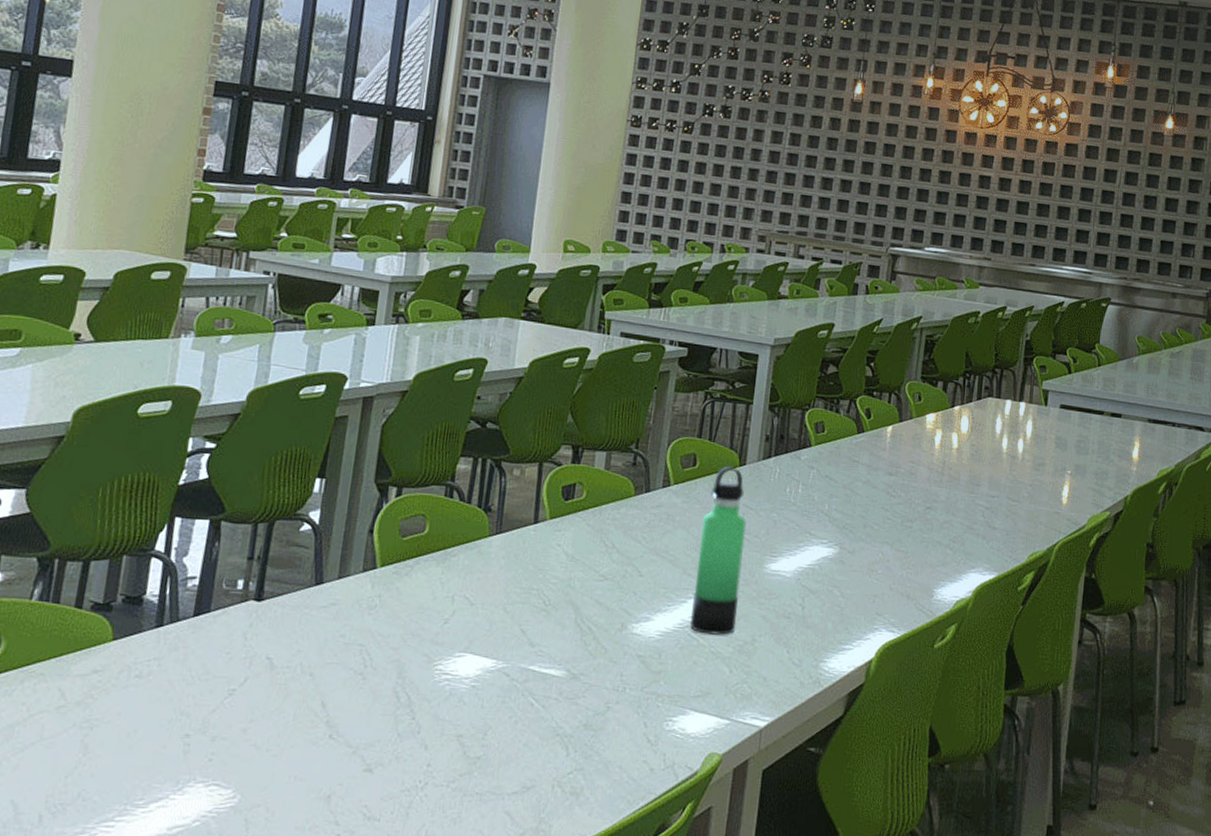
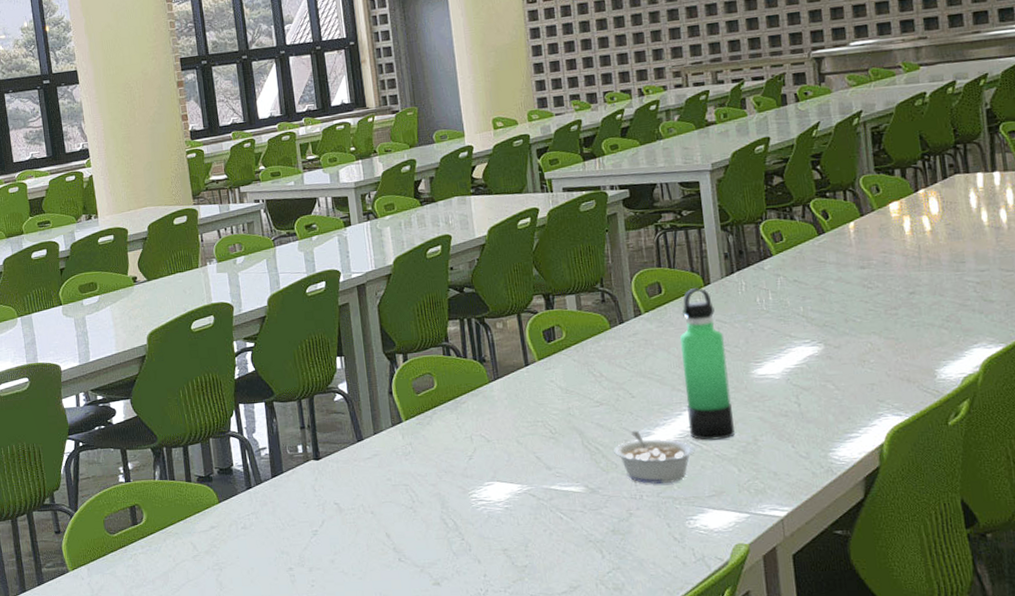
legume: none [607,613,691,677] -> present [614,430,695,484]

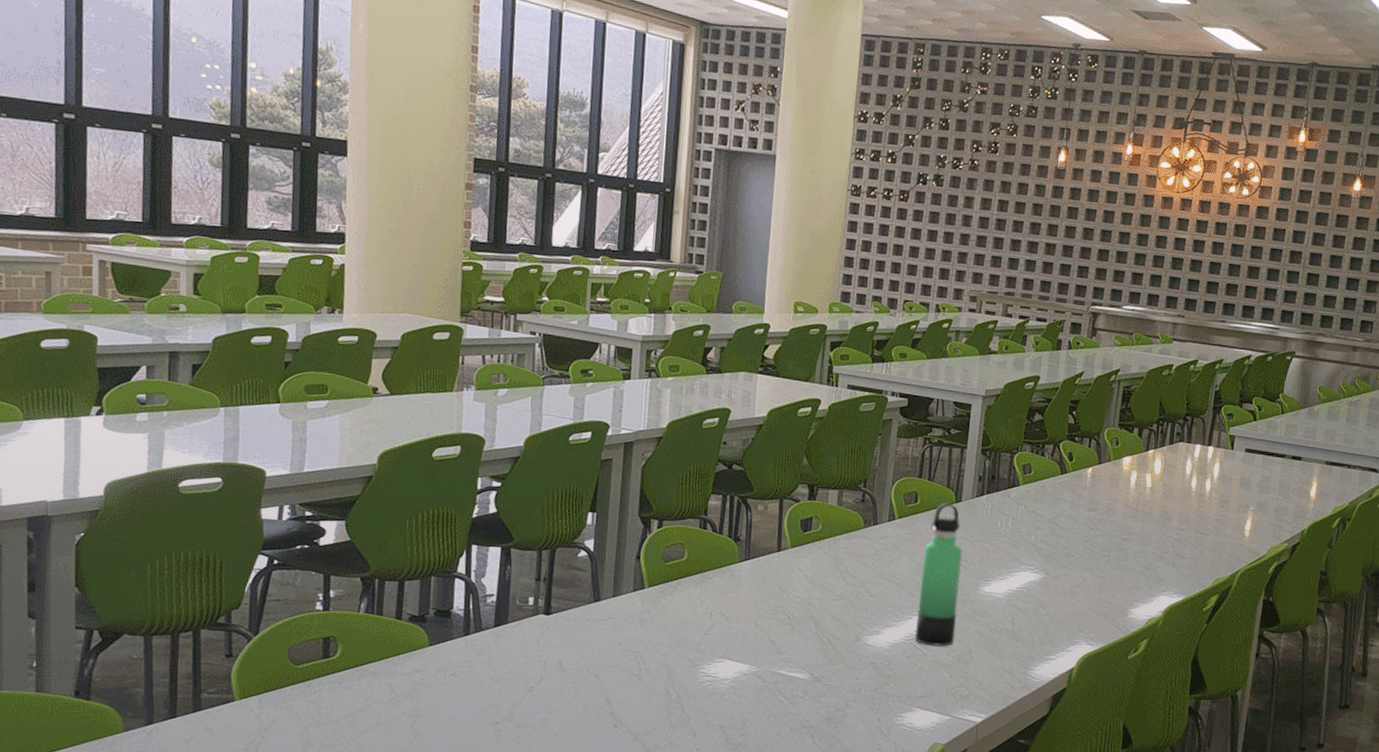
legume: present [614,430,695,484] -> none [843,627,916,681]

